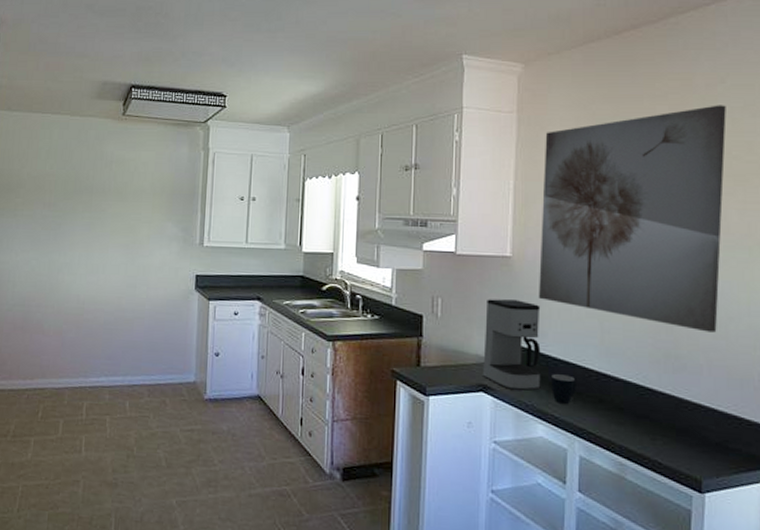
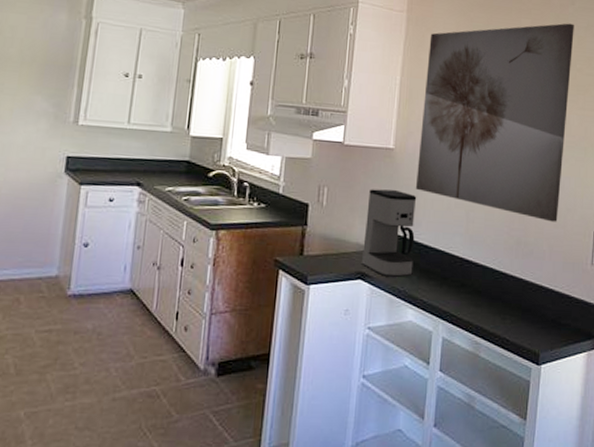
mug: present [551,374,576,405] -> none [422,261,444,290]

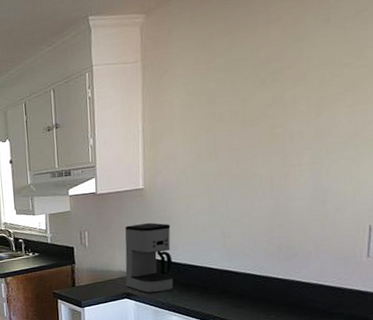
wall art: present [415,23,574,222] -> none [168,16,338,224]

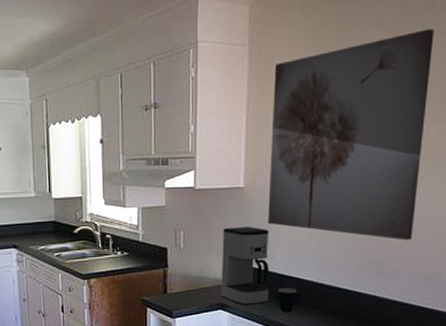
wall art: none [168,16,338,224] -> present [267,28,434,240]
mug: none [182,276,203,299] -> present [278,288,298,313]

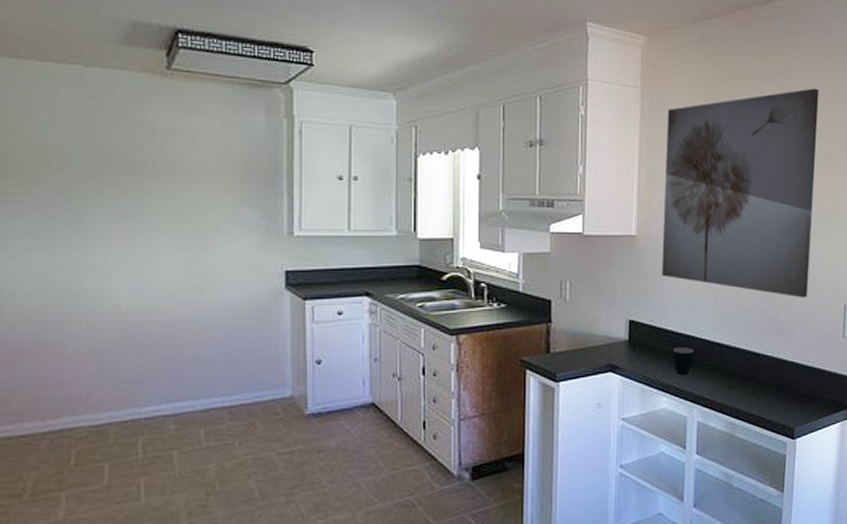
coffee maker: present [221,227,269,305] -> none [611,279,664,367]

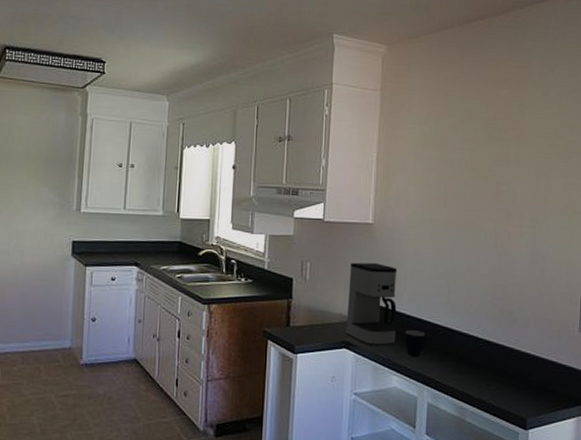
coffee maker: none [611,279,664,367] -> present [346,262,398,346]
wall art: present [661,88,819,298] -> none [395,91,555,290]

